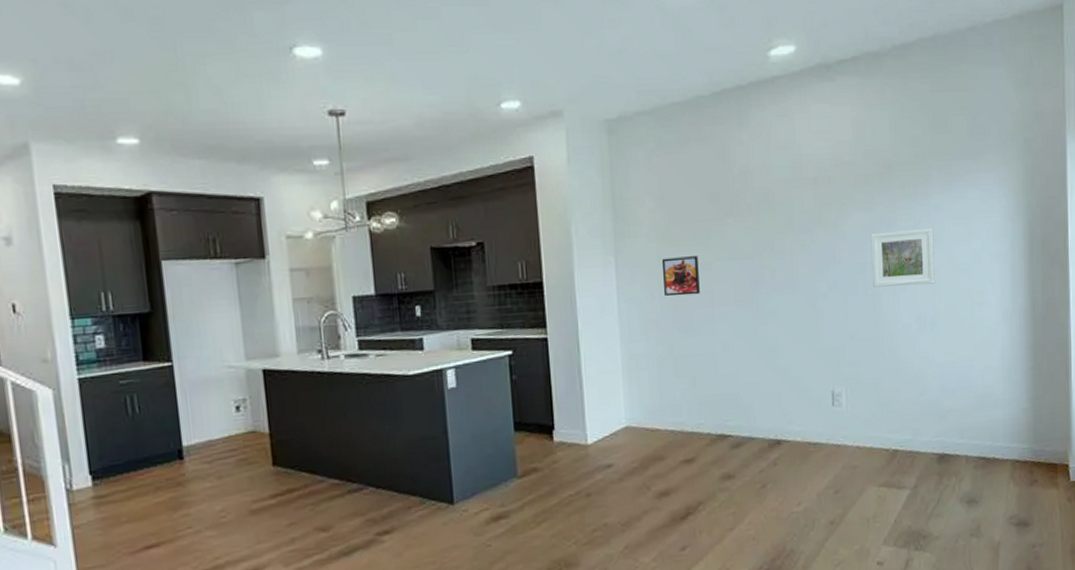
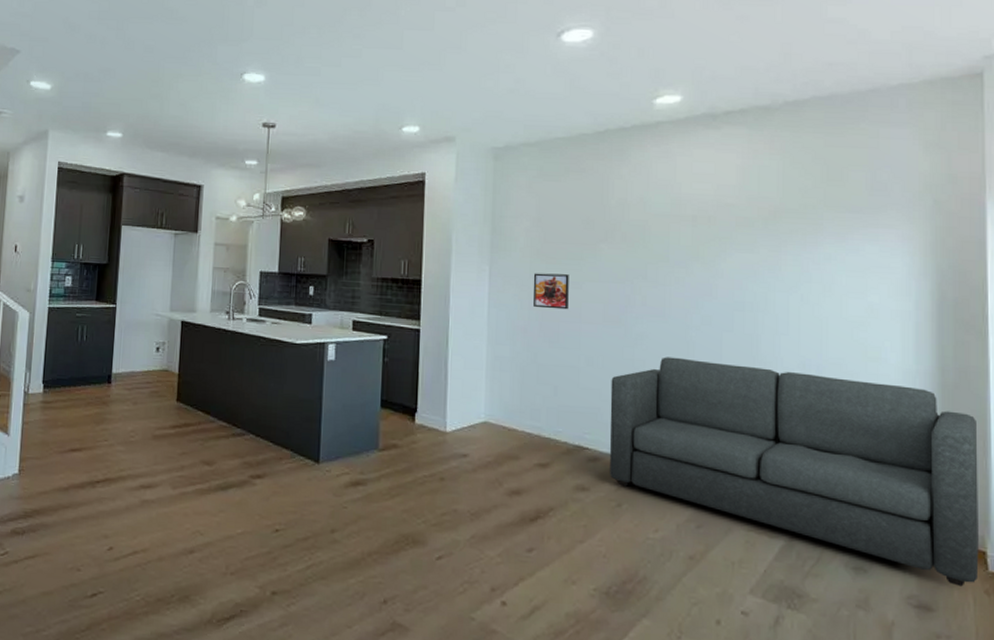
sofa: none [747,325,1063,499] -> present [609,357,979,587]
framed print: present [870,227,935,287] -> none [751,274,823,332]

